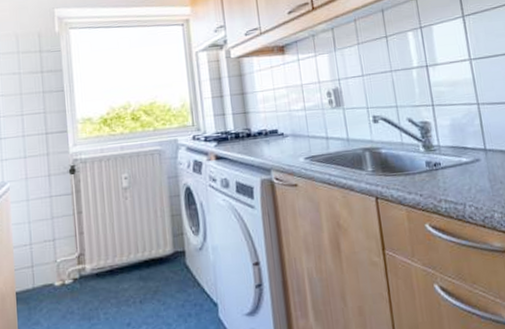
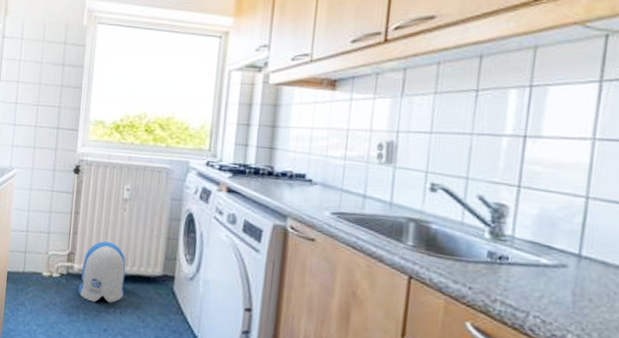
sun visor: none [94,233,140,299] -> present [78,241,126,303]

